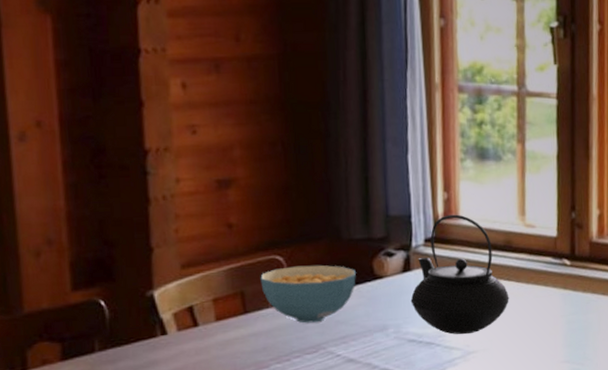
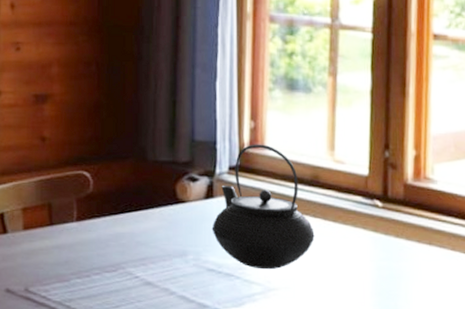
cereal bowl: present [260,265,356,323] -> none [67,183,159,241]

